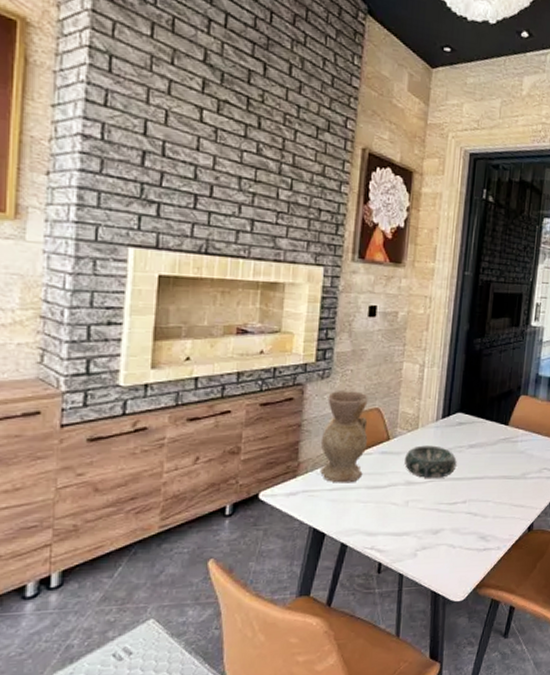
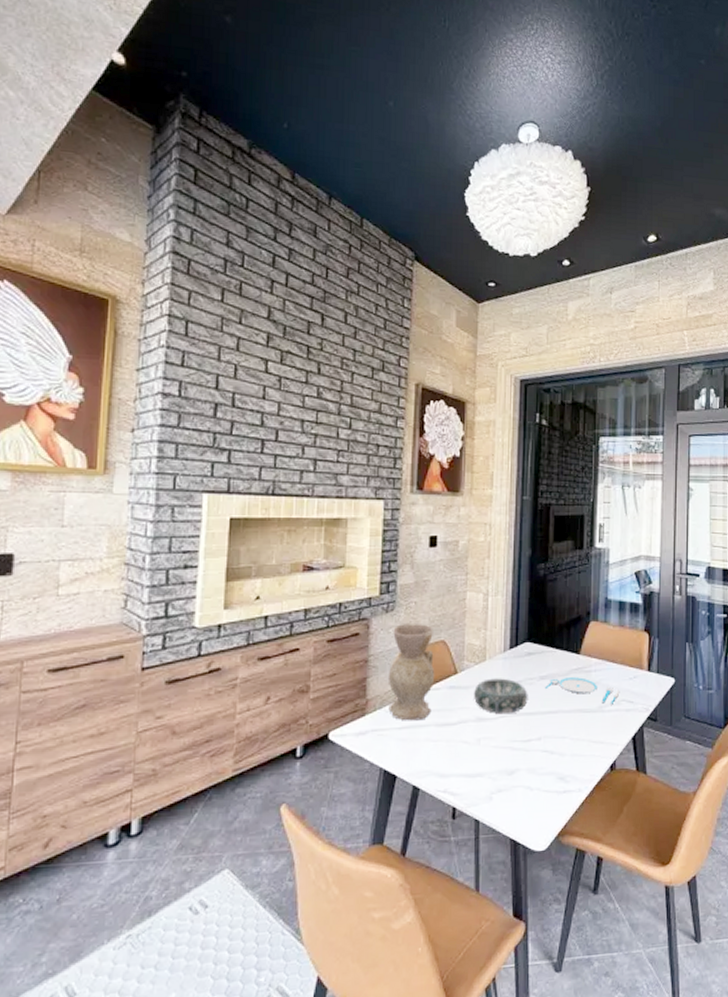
plate: none [473,447,543,473] -> present [545,677,620,705]

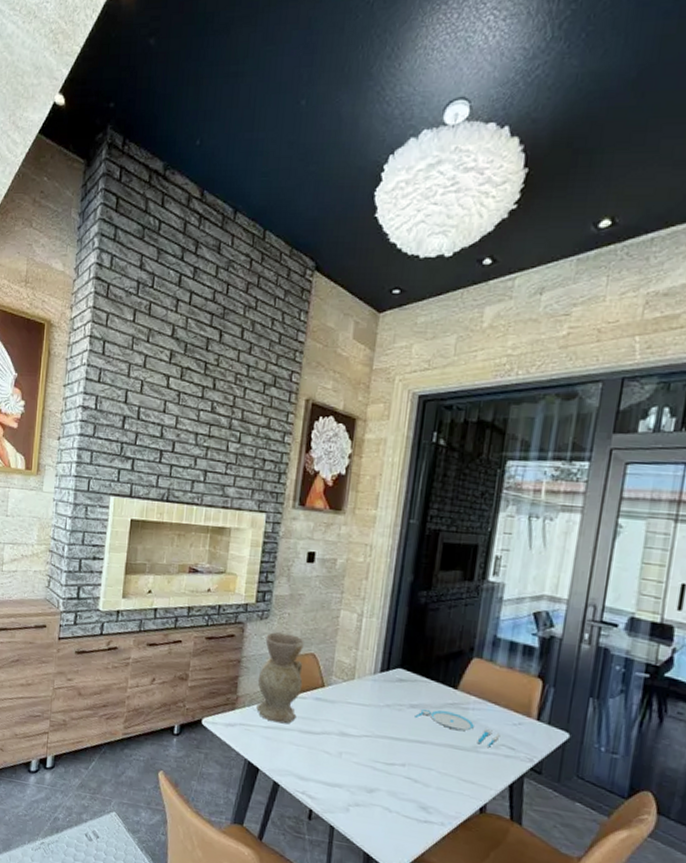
decorative bowl: present [474,678,528,713] -> none [339,697,396,735]

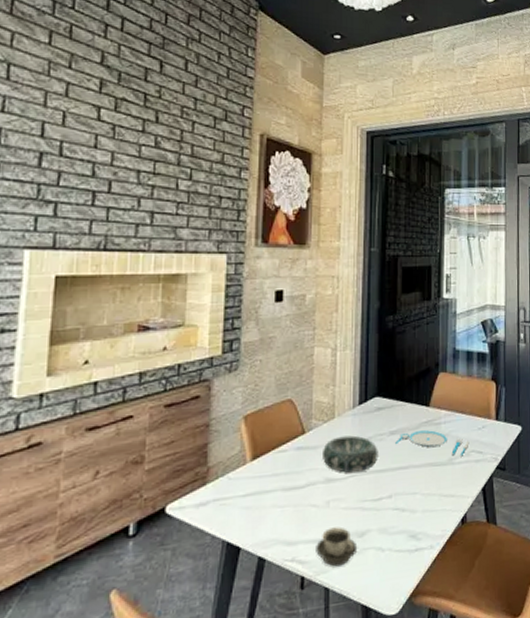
vase: present [256,632,304,724] -> none [231,383,282,487]
cup: none [325,776,365,812] -> present [316,527,358,567]
decorative bowl: none [339,697,396,735] -> present [323,435,378,473]

